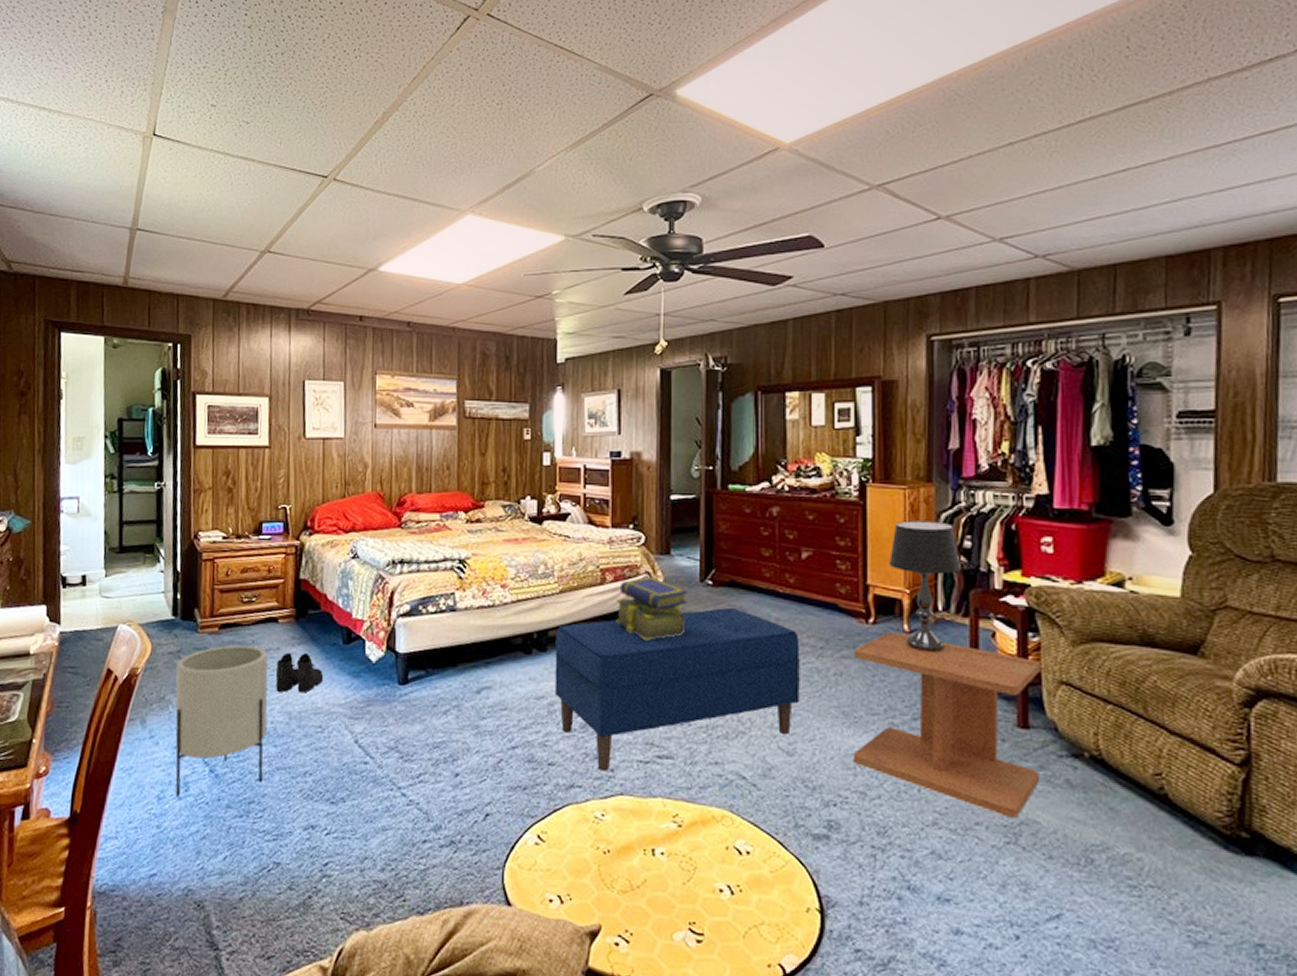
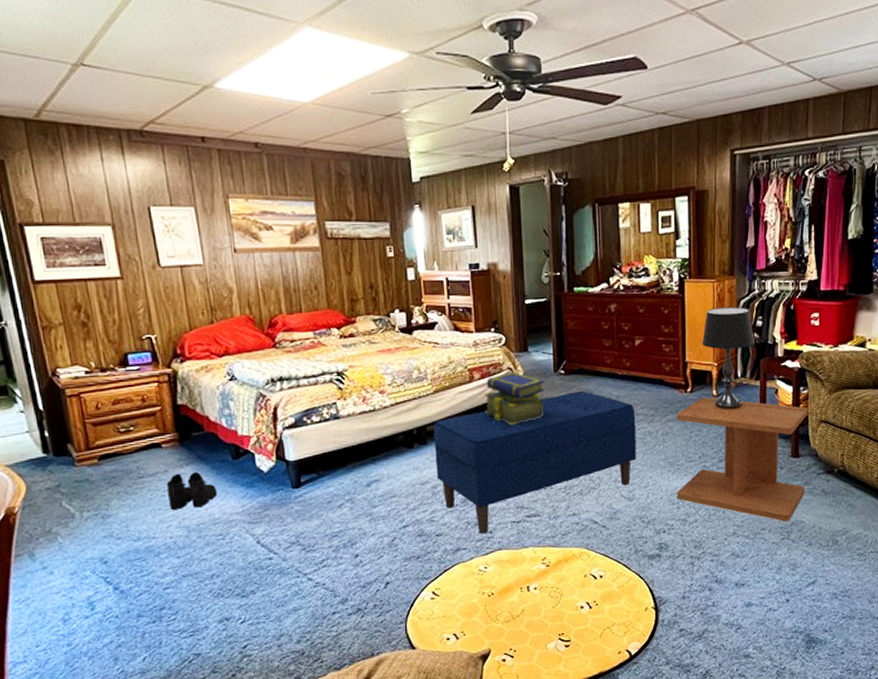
planter: present [175,645,268,797] -> none [57,471,170,616]

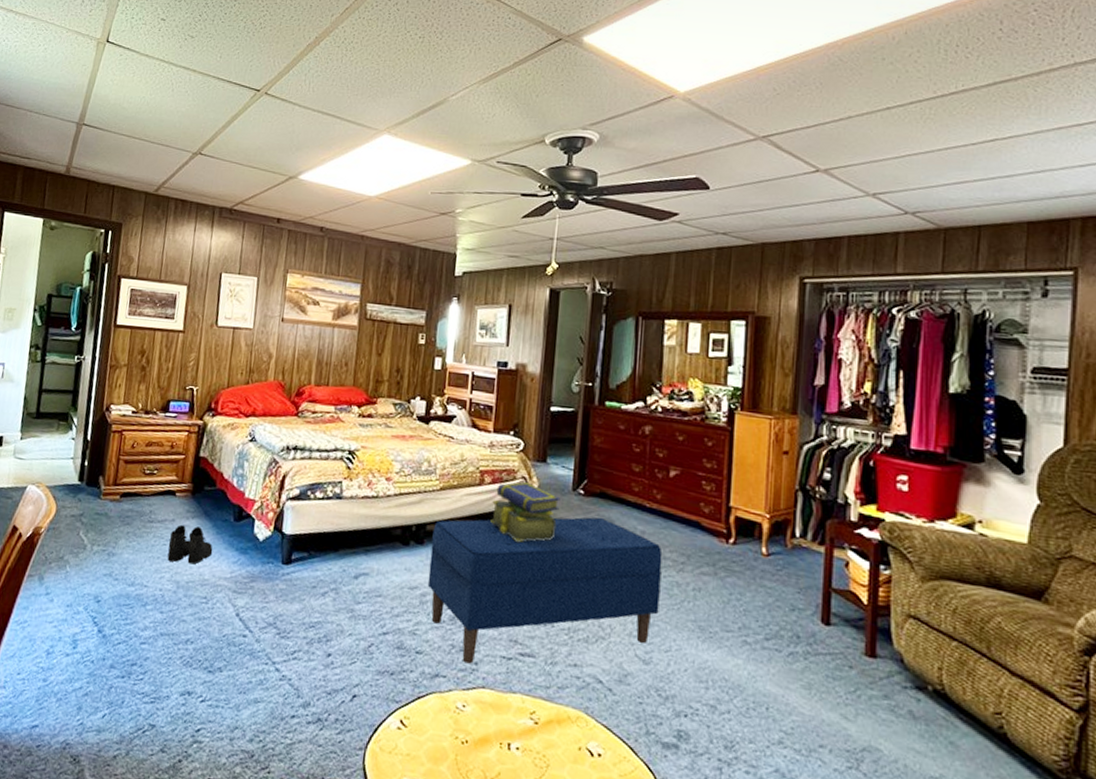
side table: present [677,397,809,521] -> none [706,553,891,744]
table lamp: present [702,307,754,409] -> none [752,448,820,576]

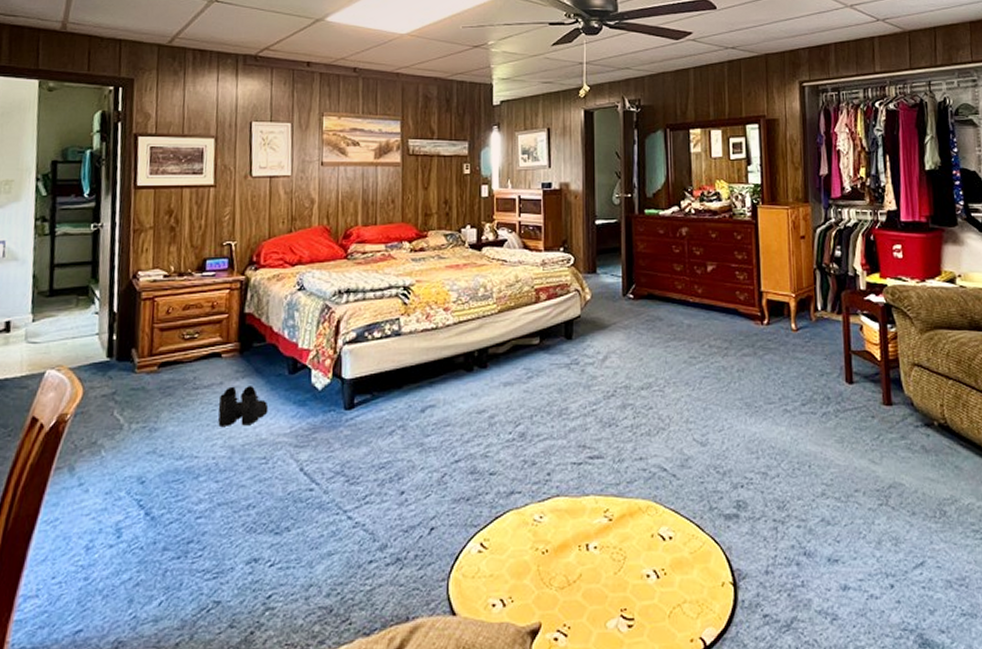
bench: present [427,517,663,664] -> none [494,317,710,476]
stack of books: present [490,481,561,542] -> none [549,293,613,351]

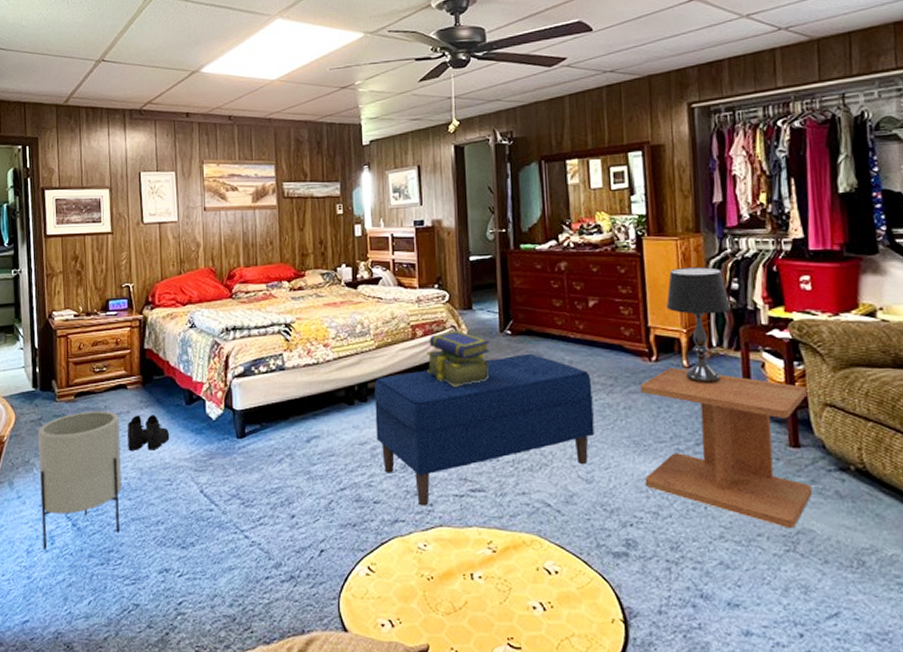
planter: none [106,382,210,545] -> present [37,411,121,550]
bench: none [494,317,710,476] -> present [374,353,595,506]
stack of books: none [549,293,613,351] -> present [426,330,490,387]
side table: none [753,331,903,482] -> present [640,368,813,528]
table lamp: none [778,235,834,345] -> present [666,267,731,383]

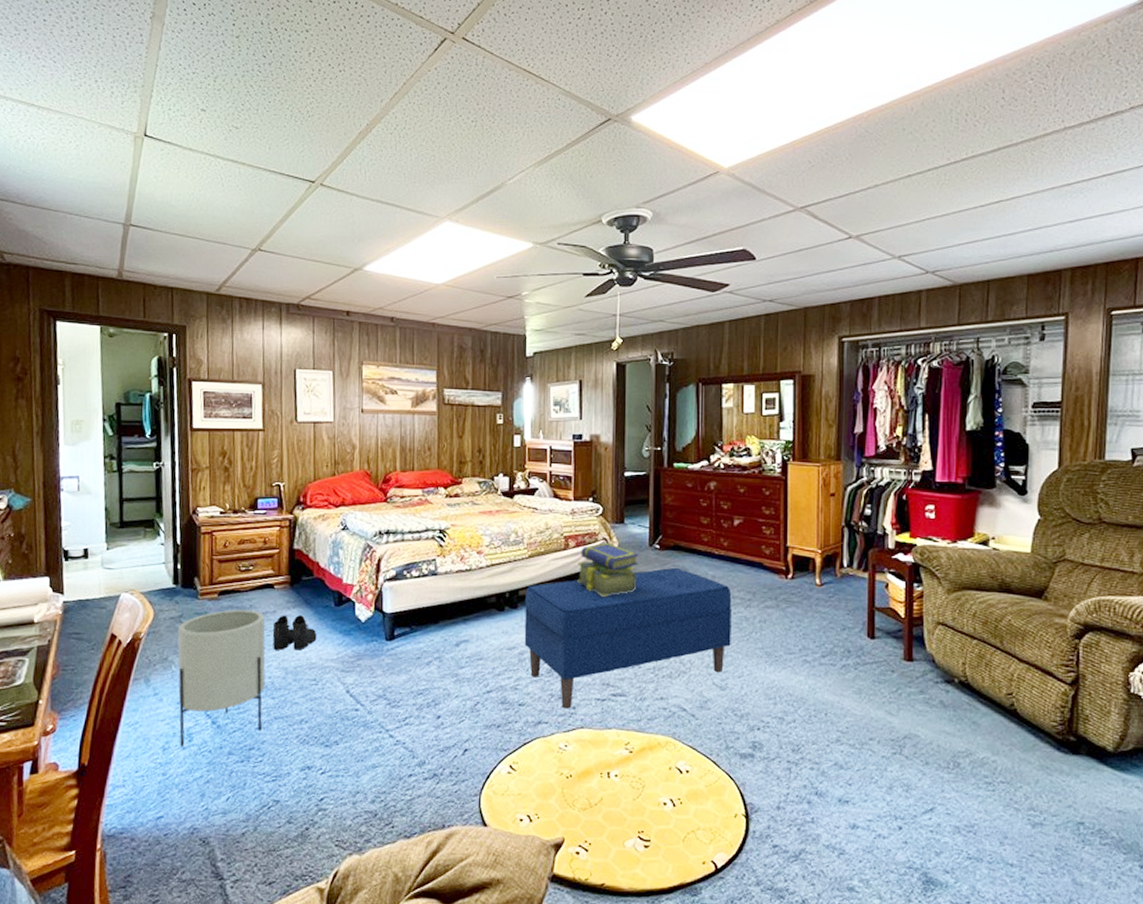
side table: present [640,368,813,528] -> none [774,586,924,733]
table lamp: present [666,267,731,383] -> none [805,492,862,601]

